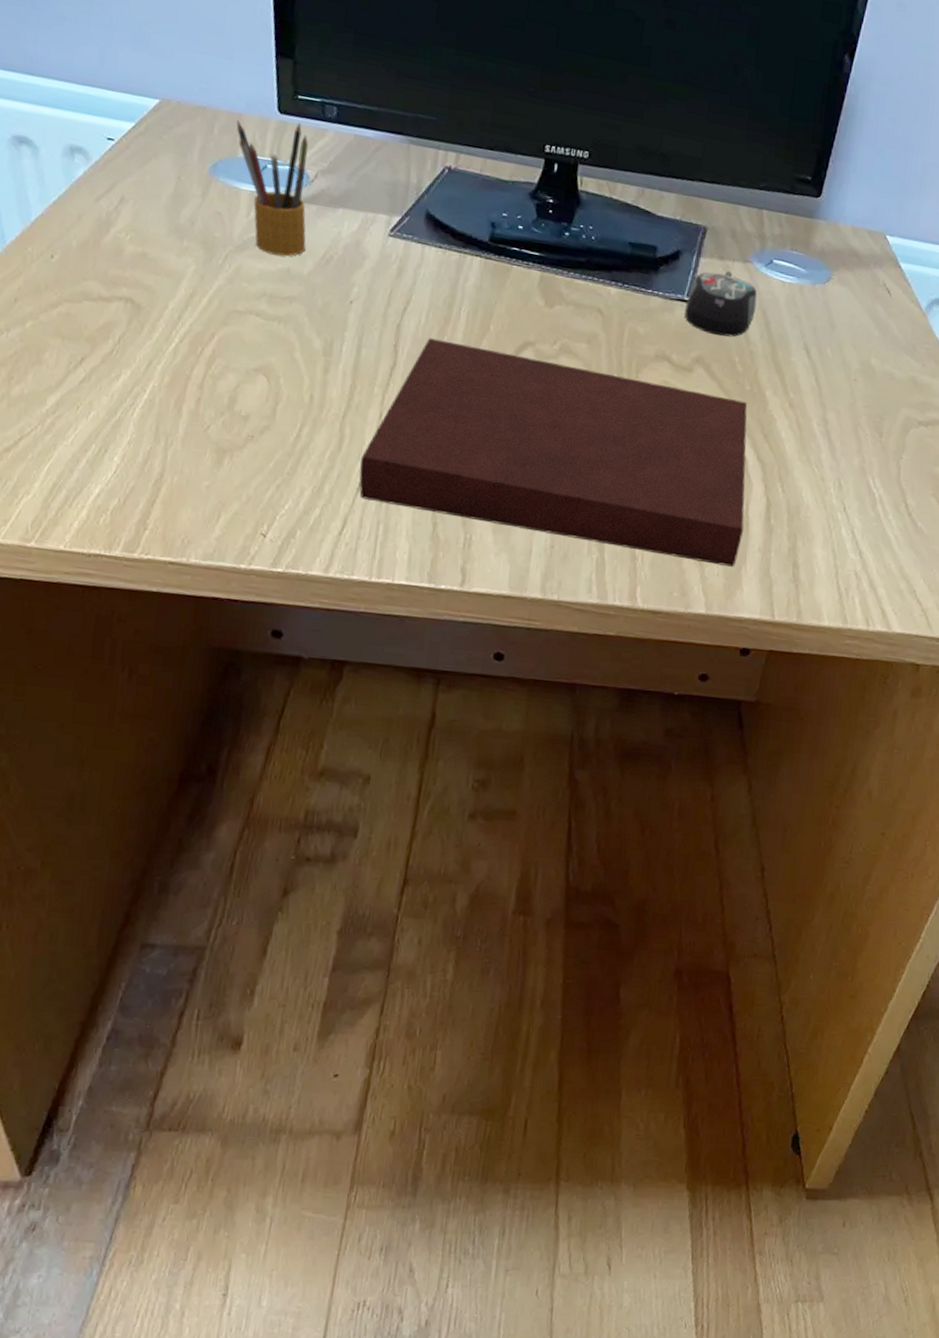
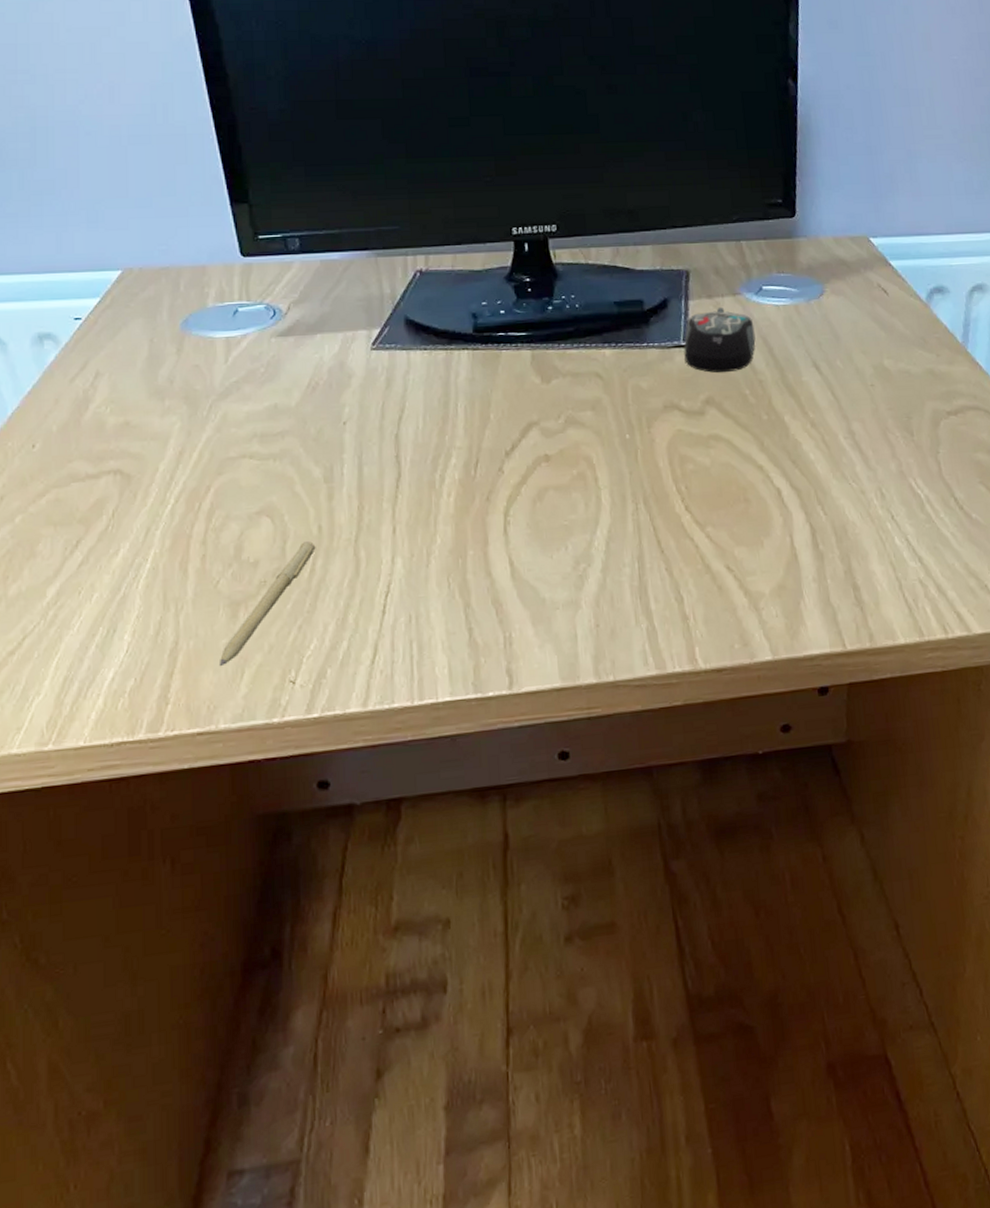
pencil: none [198,406,305,506] -> present [218,540,316,667]
pencil box: present [236,120,308,257] -> none [201,261,290,394]
notebook: present [359,338,748,567] -> none [380,432,794,621]

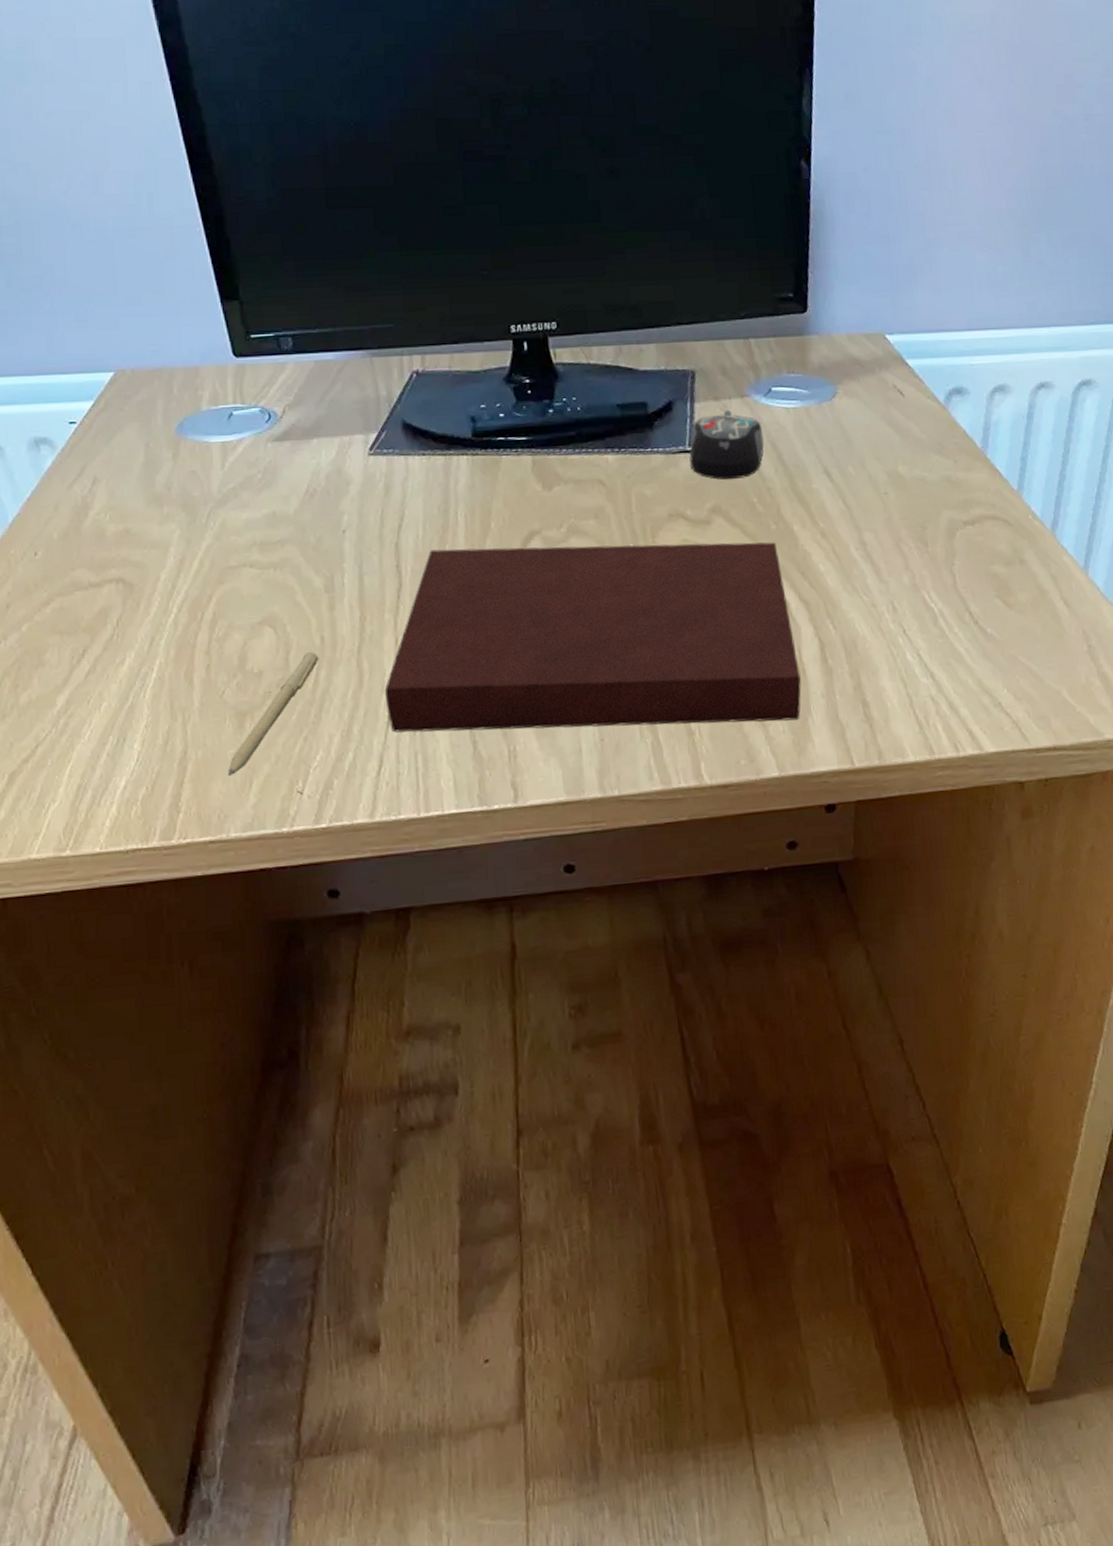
notebook: none [380,432,794,621] -> present [384,542,802,733]

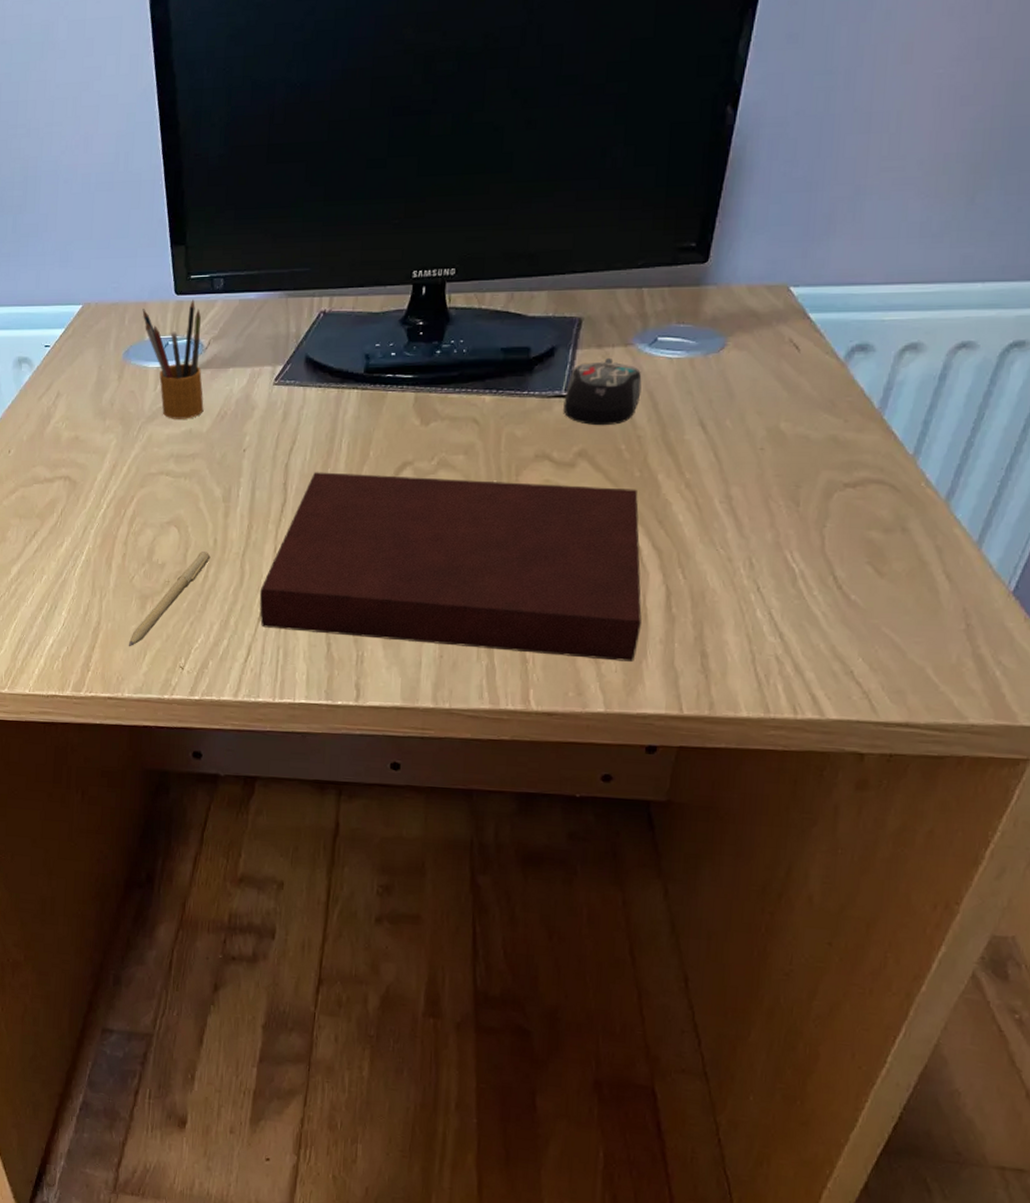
pencil box: none [194,362,287,501] -> present [142,299,204,419]

